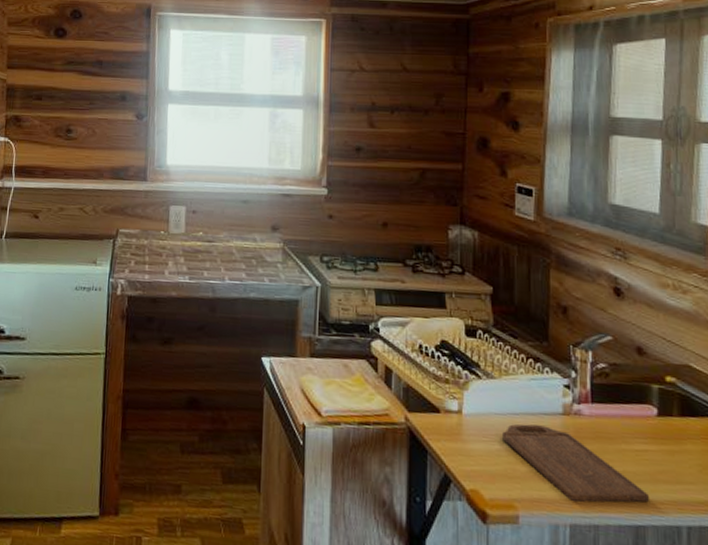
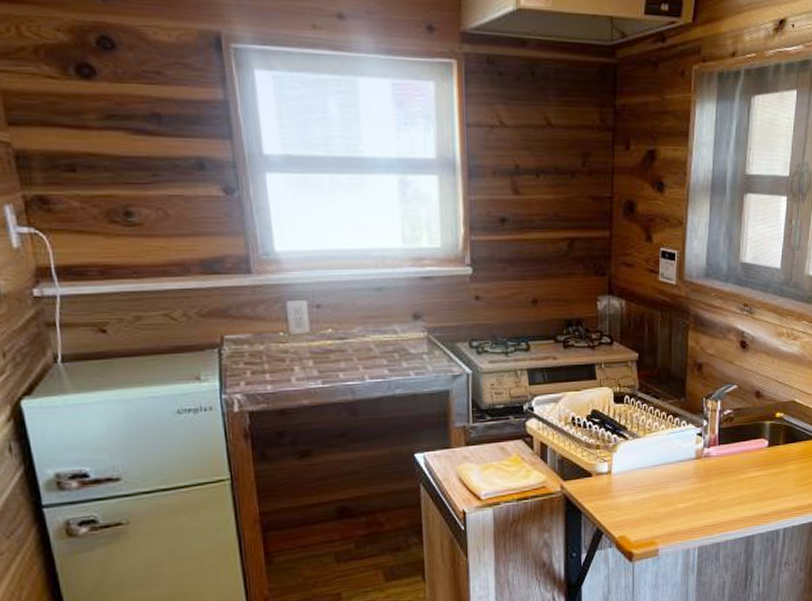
cutting board: present [502,423,650,503] -> none [646,471,759,529]

